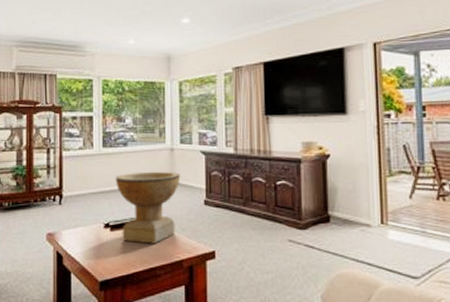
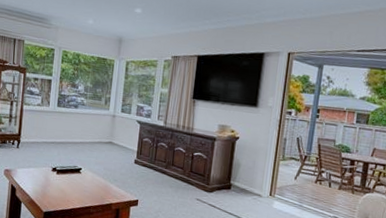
decorative bowl: present [115,171,181,244] -> none [64,130,119,189]

